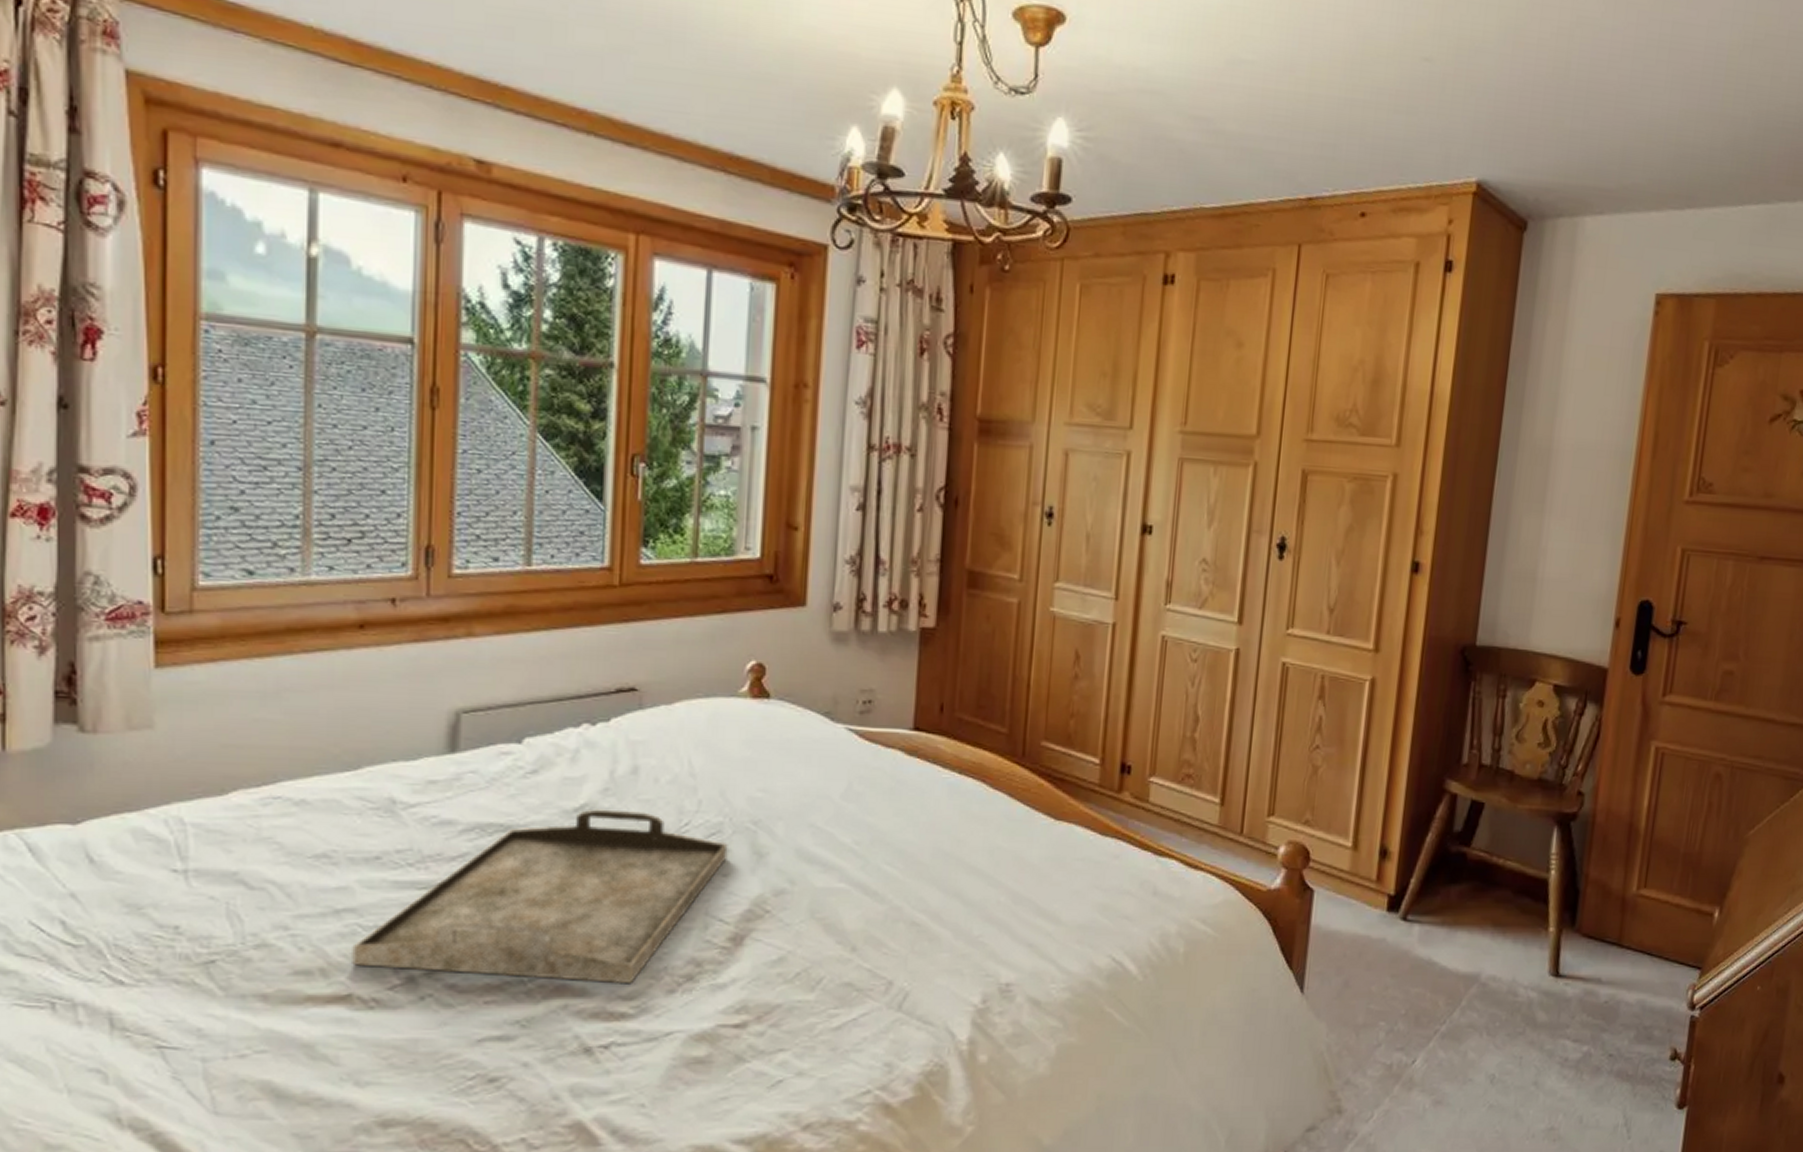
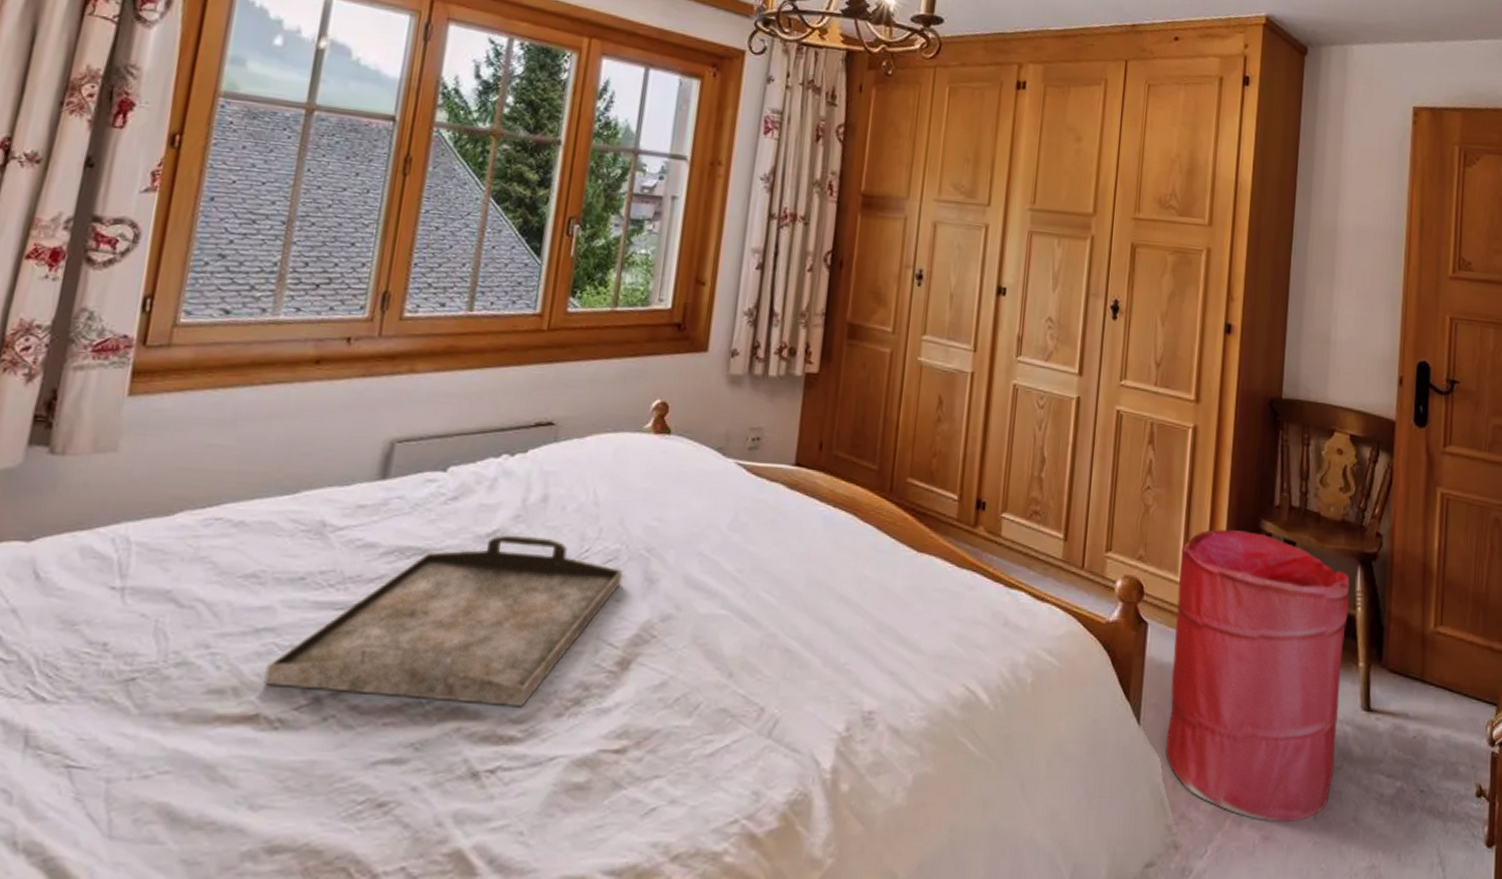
laundry hamper: none [1330,790,1544,1087] -> present [1165,529,1350,822]

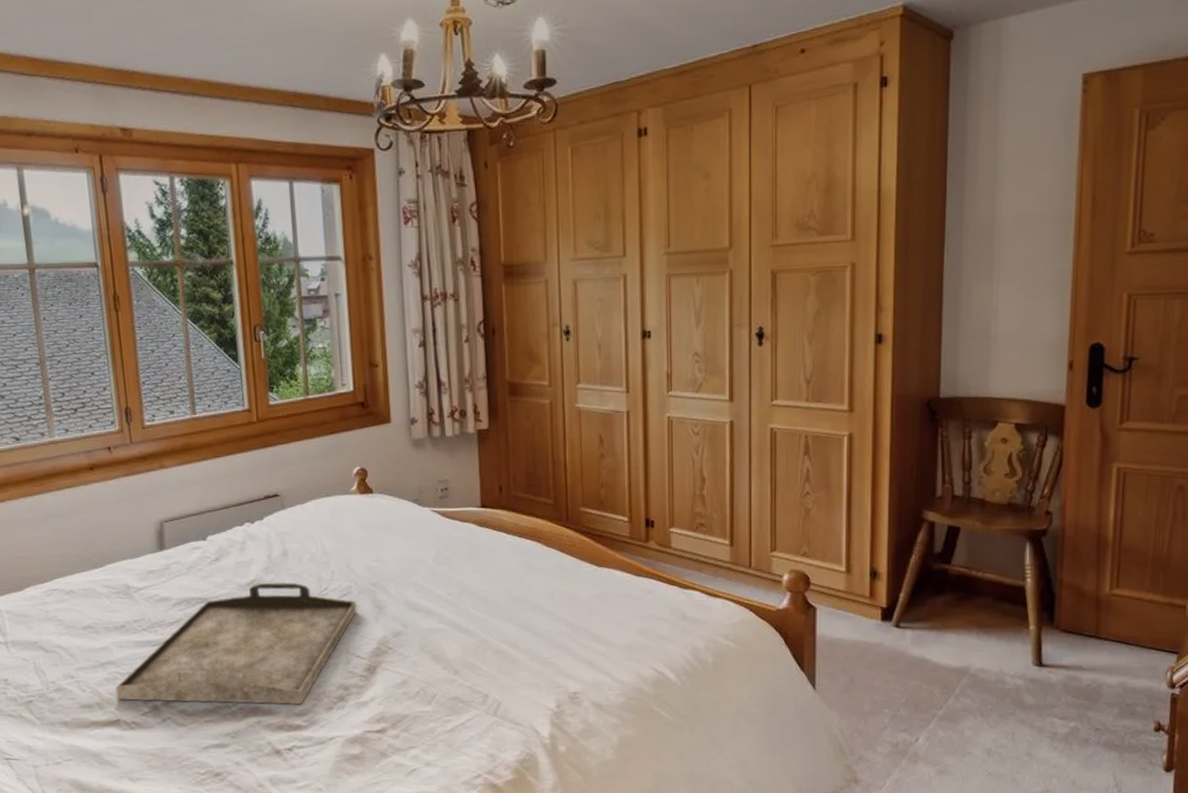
laundry hamper: present [1165,529,1350,822] -> none [840,522,1019,759]

